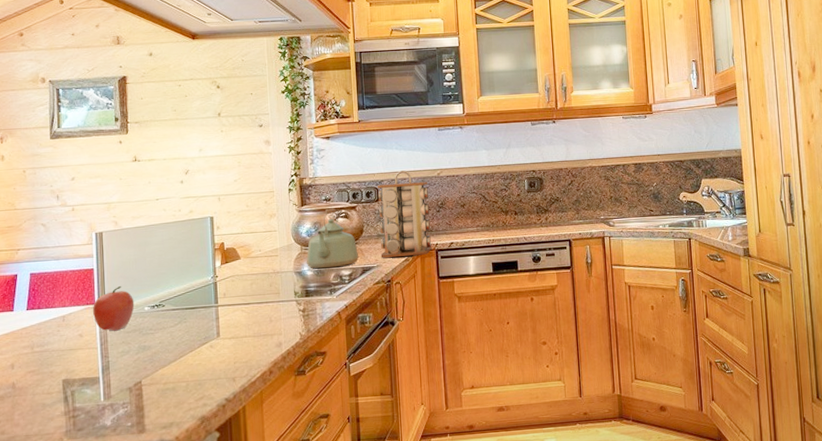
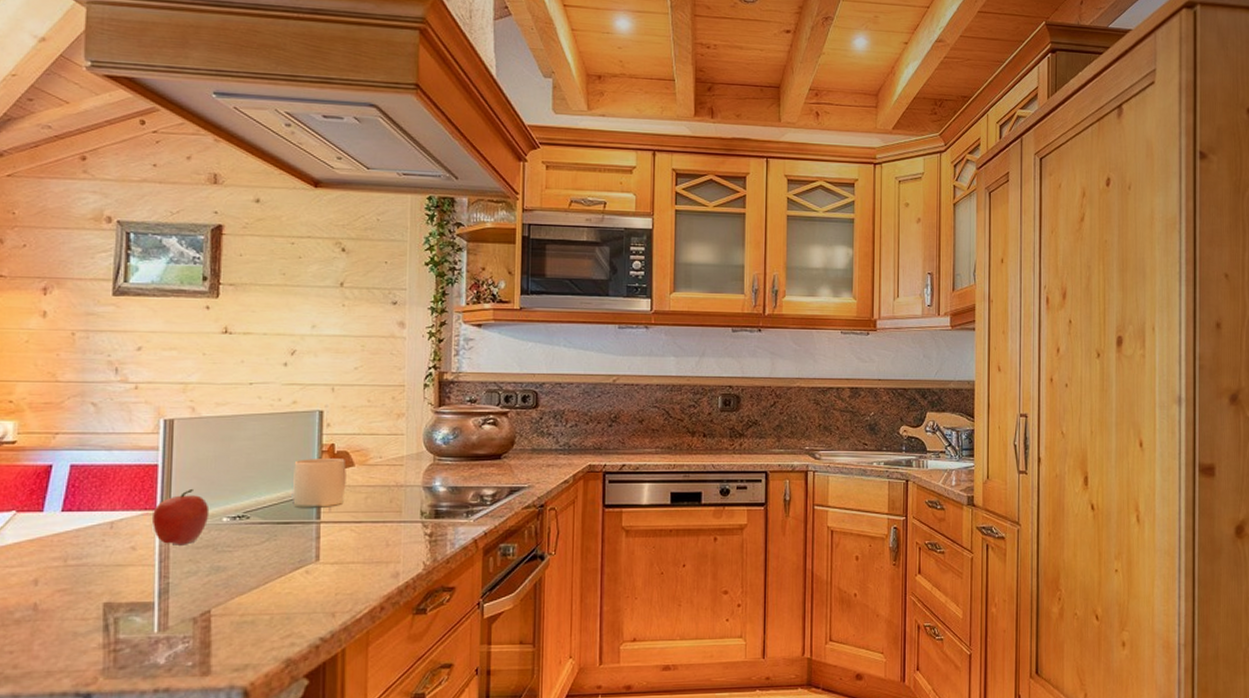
mug: none [194,254,235,296] -> present [292,459,347,509]
kettle: present [306,208,359,270] -> none [438,412,507,486]
spice rack: present [377,170,432,259] -> none [534,373,601,479]

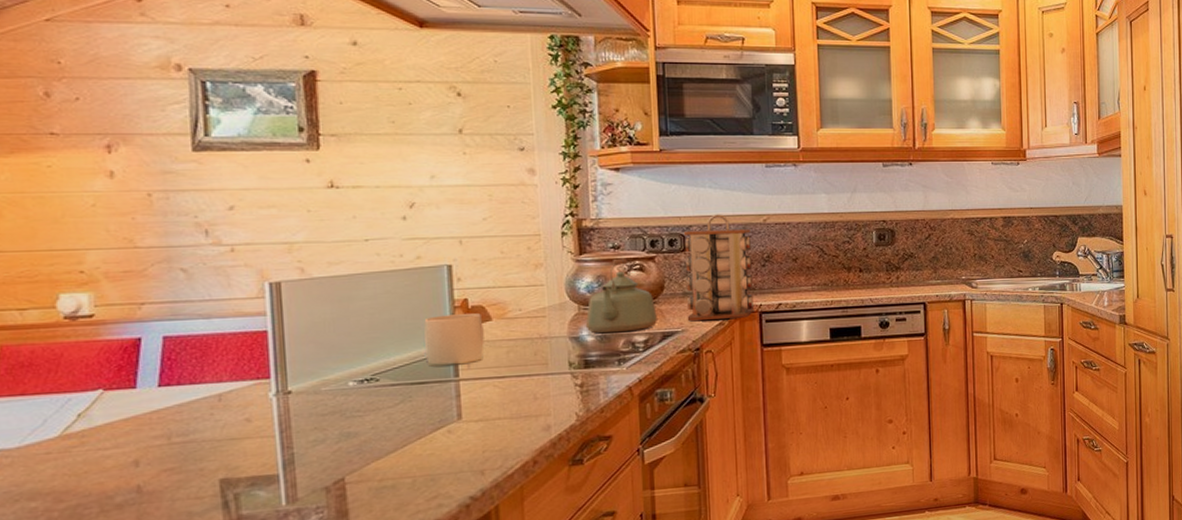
fruit: present [151,488,210,545] -> none [265,353,333,414]
kettle: none [438,412,507,486] -> present [585,258,659,335]
spice rack: none [534,373,601,479] -> present [683,214,755,322]

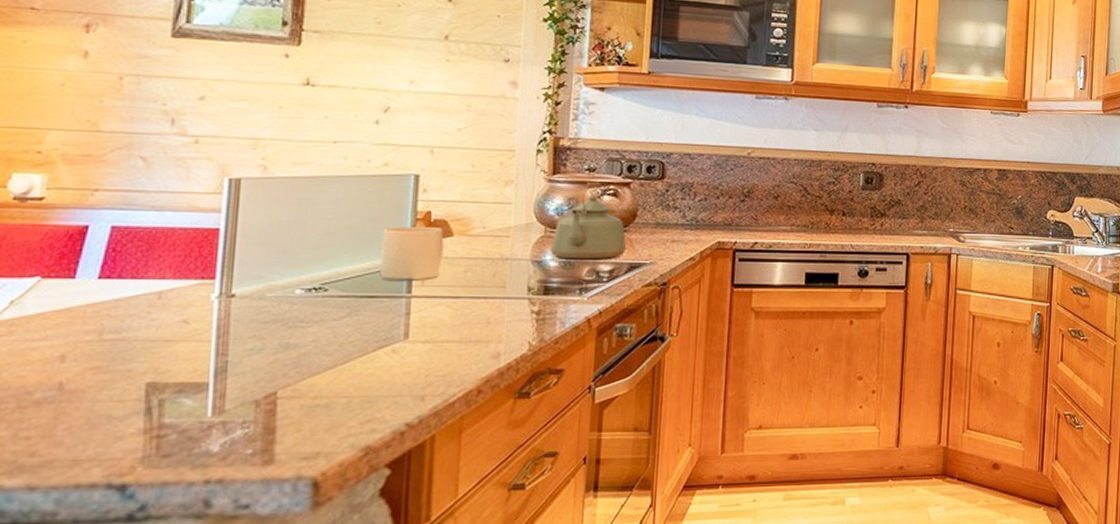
spice rack: present [683,214,755,322] -> none [657,143,733,257]

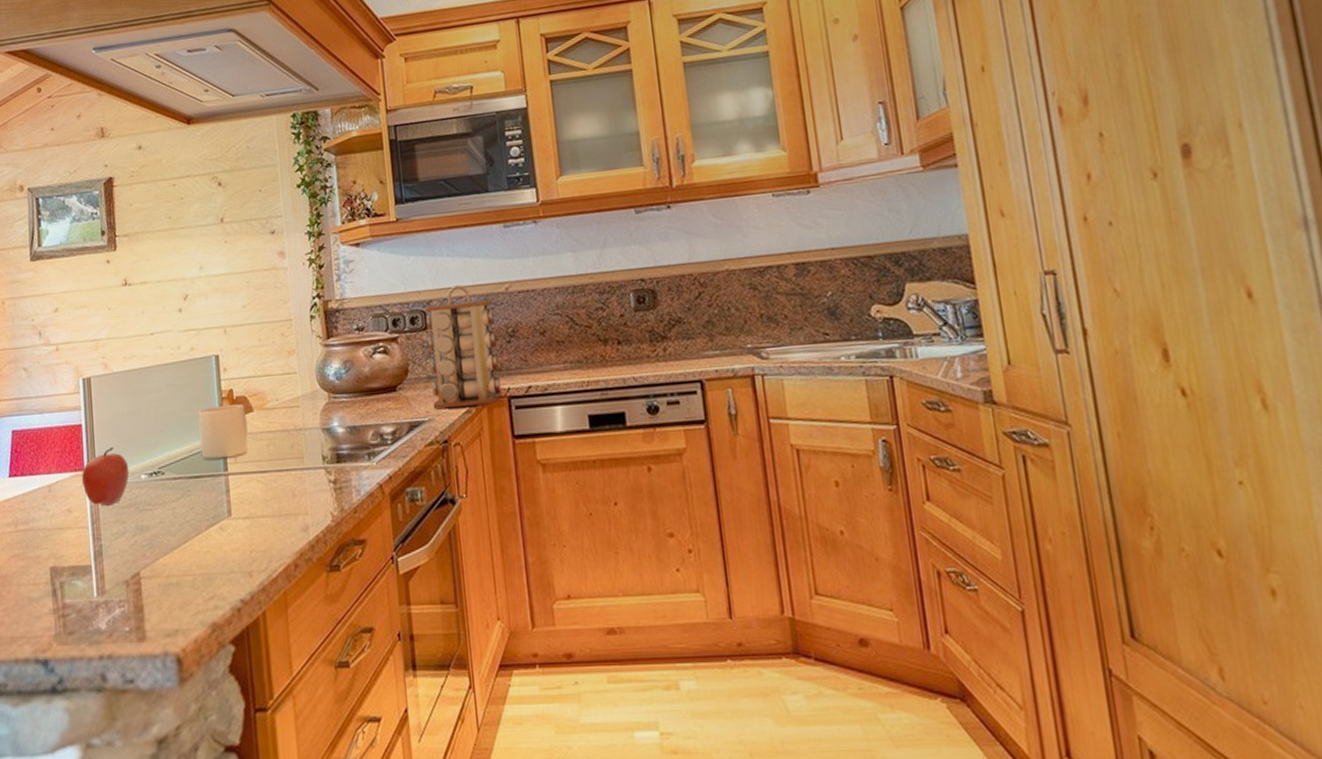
fruit: none [209,256,280,319] -> present [81,446,130,506]
kettle: present [549,181,627,261] -> none [335,340,405,426]
spice rack: none [657,143,733,257] -> present [424,285,502,410]

